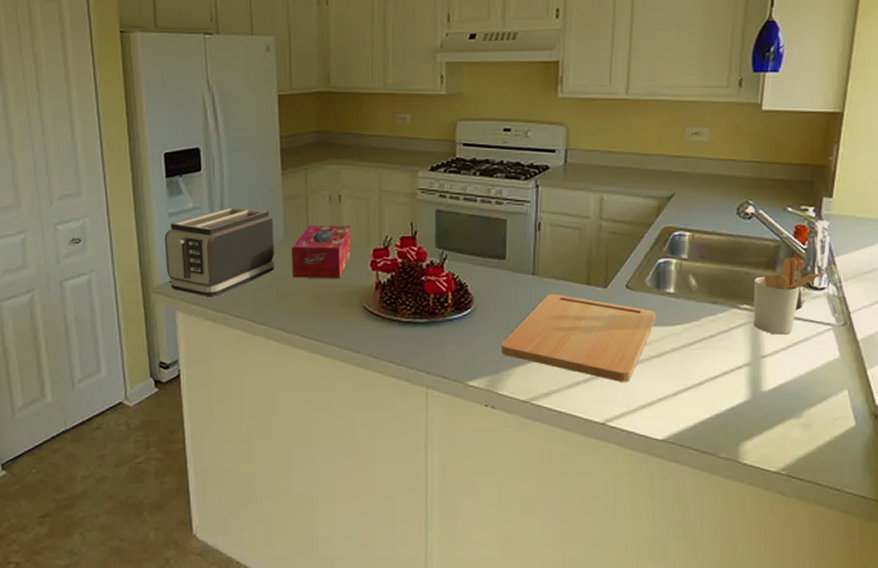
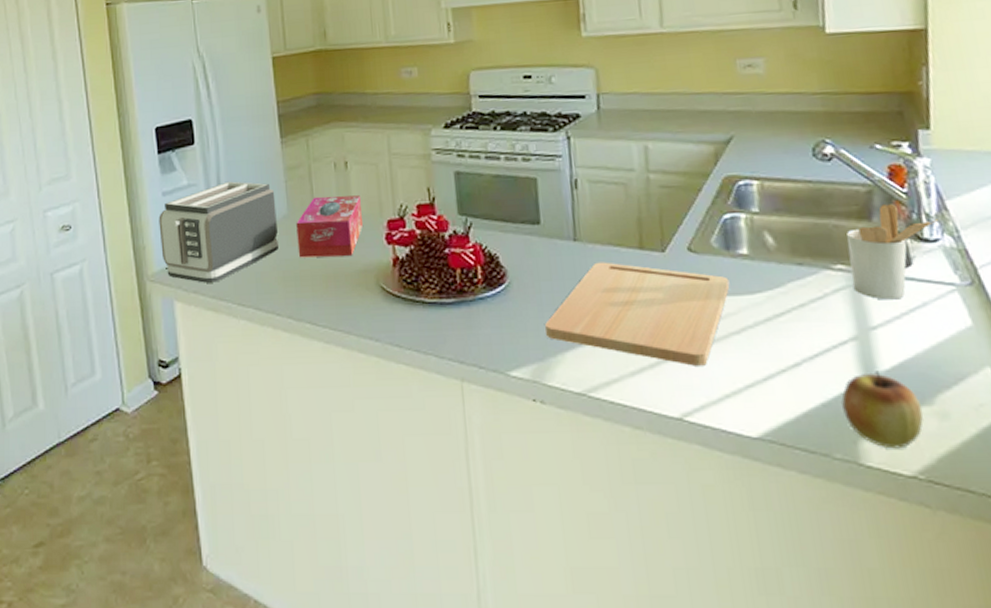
apple: none [731,390,792,451] -> present [841,370,924,449]

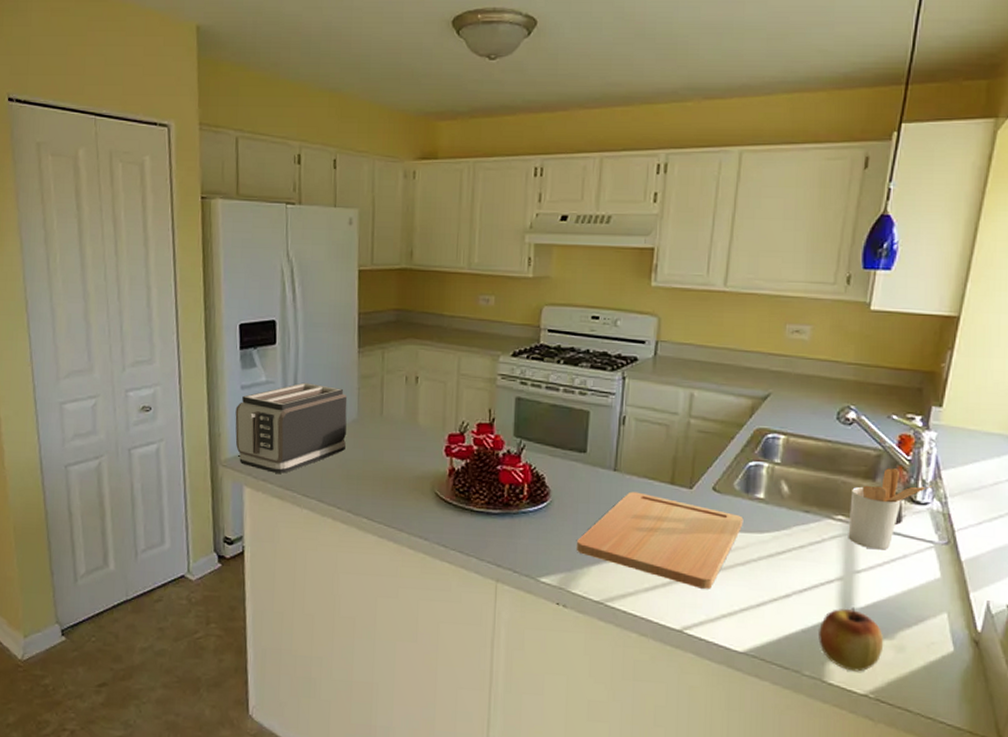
tissue box: present [296,195,364,258] -> none [363,406,427,463]

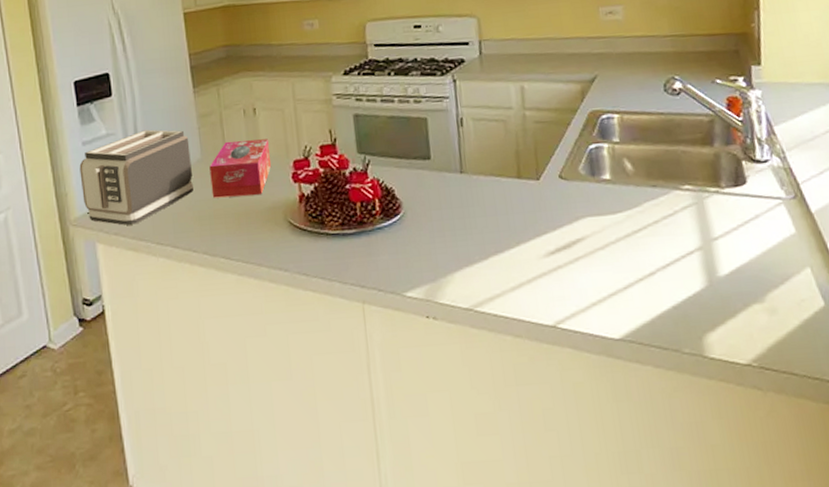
tissue box: none [363,406,427,463] -> present [209,139,272,198]
cutting board: present [577,491,744,589] -> none [436,191,596,280]
apple: present [819,607,884,672] -> none [689,275,756,342]
utensil holder: present [848,468,933,550] -> none [693,131,769,214]

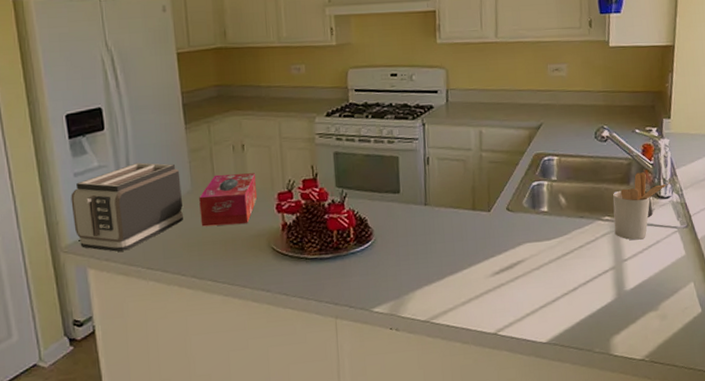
utensil holder: none [693,131,769,214] -> present [613,172,671,240]

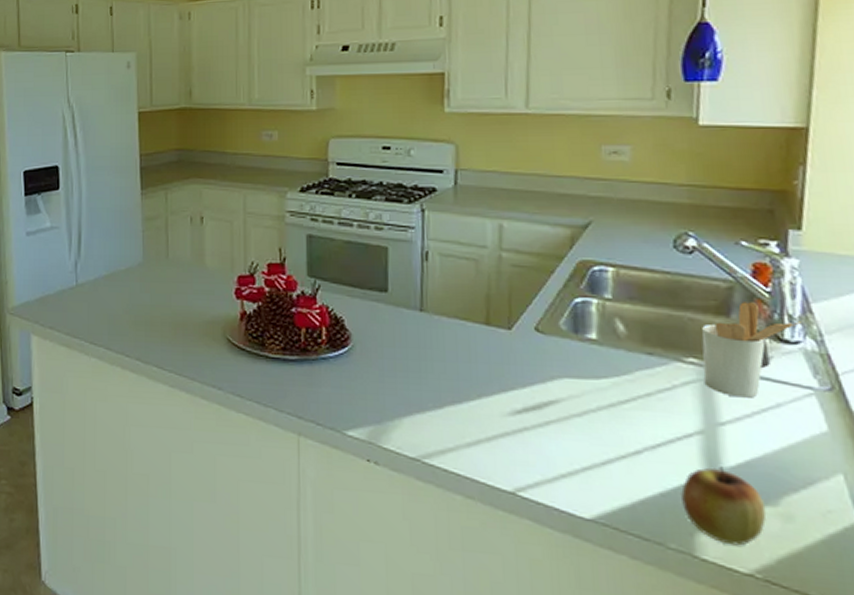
toaster: present [71,162,183,252] -> none [21,227,132,321]
tissue box: present [199,173,258,227] -> none [150,248,215,308]
apple: none [602,289,652,342] -> present [681,466,767,546]

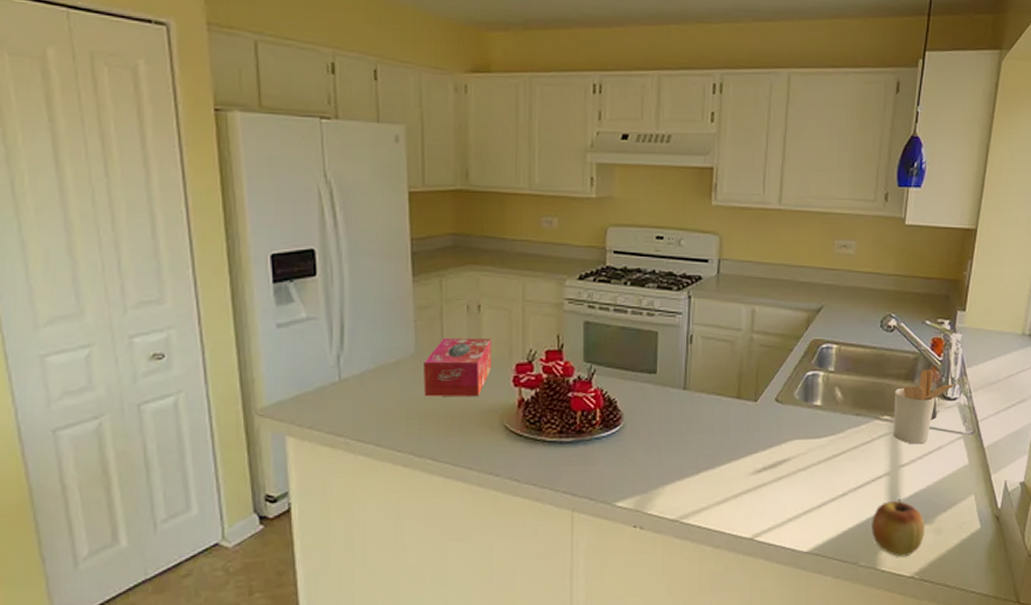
tissue box: none [150,248,215,308] -> present [424,337,492,397]

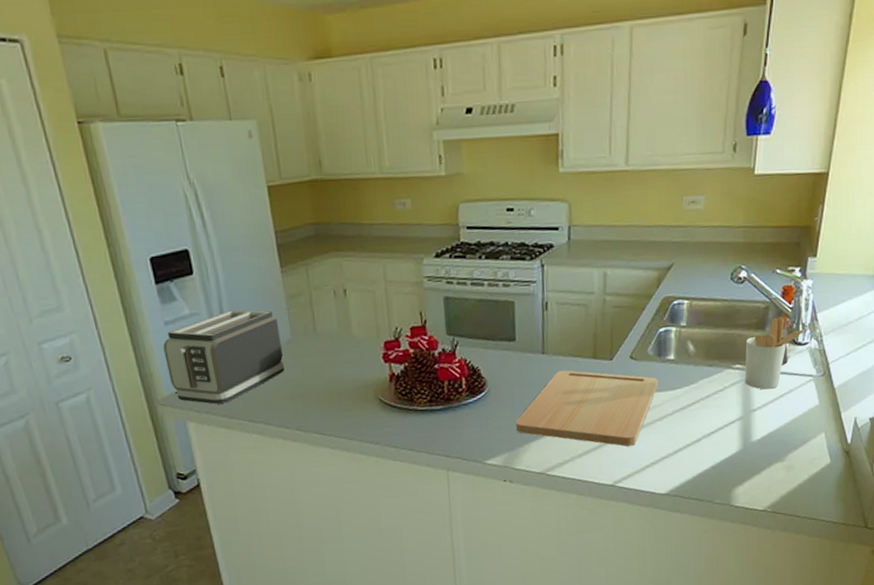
toaster: none [271,317,403,419] -> present [163,309,284,404]
tissue box: present [424,337,492,397] -> none [300,320,363,378]
cutting board: none [651,408,804,496] -> present [516,370,658,447]
apple: present [872,498,925,557] -> none [725,440,777,493]

